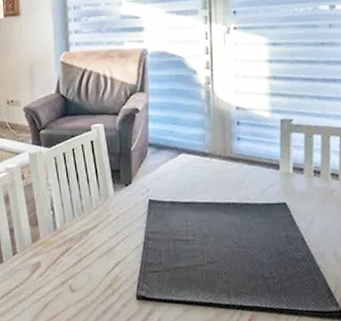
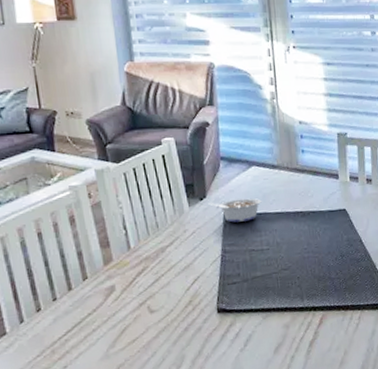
legume: none [133,186,189,210] -> present [208,198,262,223]

